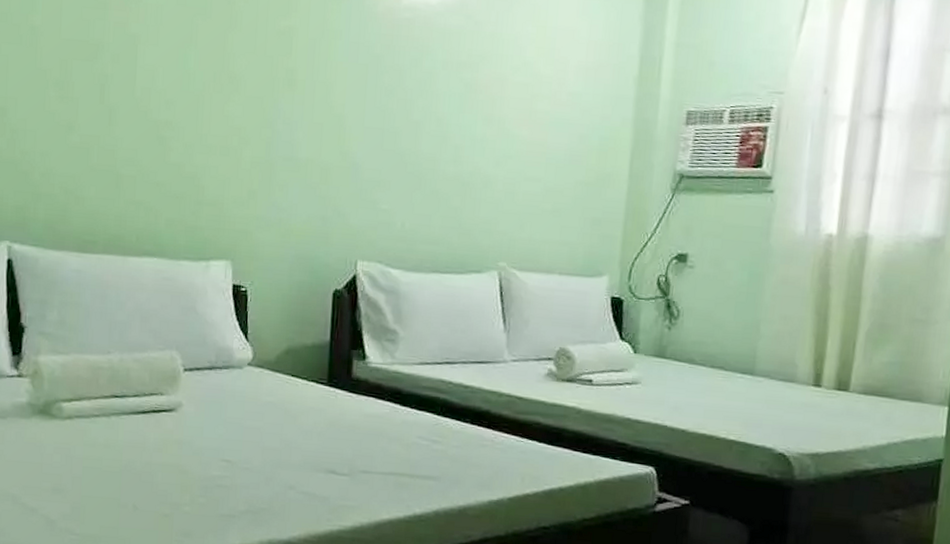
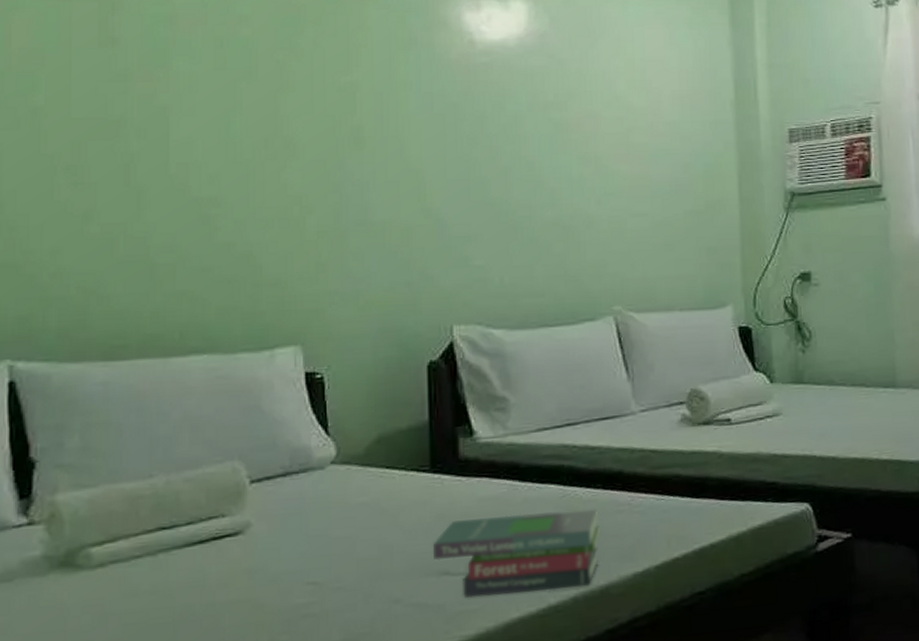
books: none [323,430,465,505] -> present [433,509,600,598]

